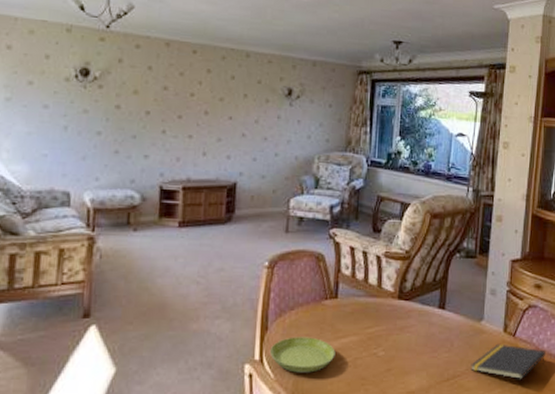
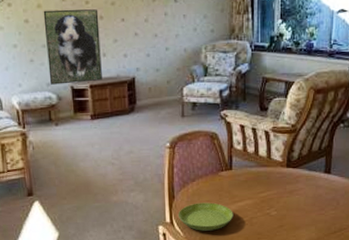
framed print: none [134,97,204,183] -> present [43,9,102,85]

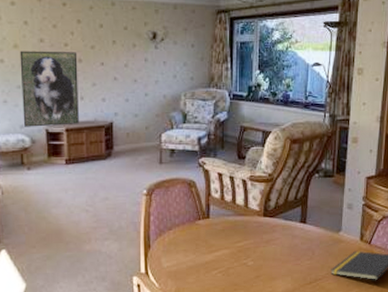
saucer: present [177,202,234,231] -> none [153,252,210,282]

